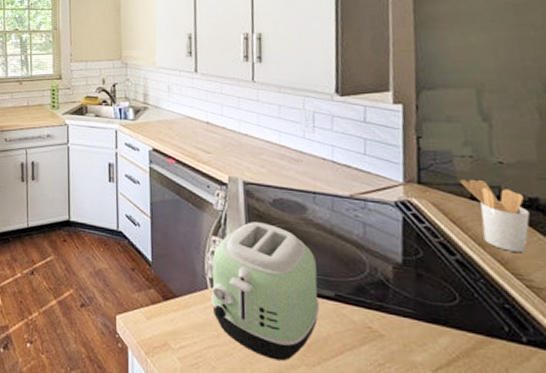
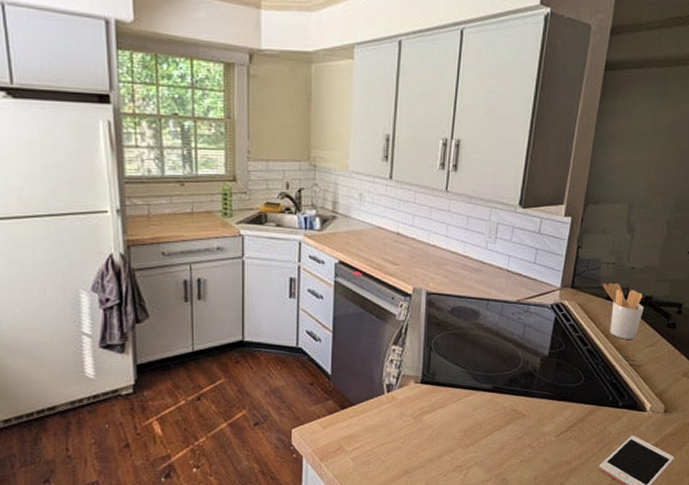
toaster: present [211,222,320,361] -> none [386,329,481,447]

